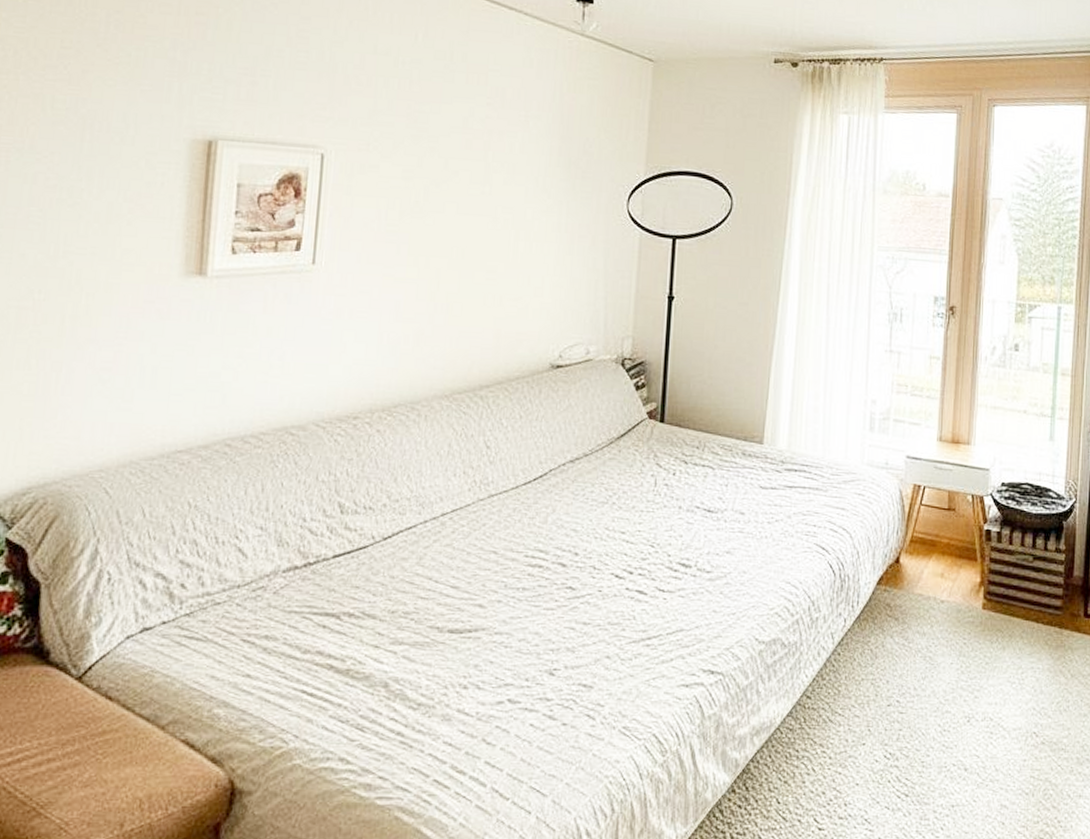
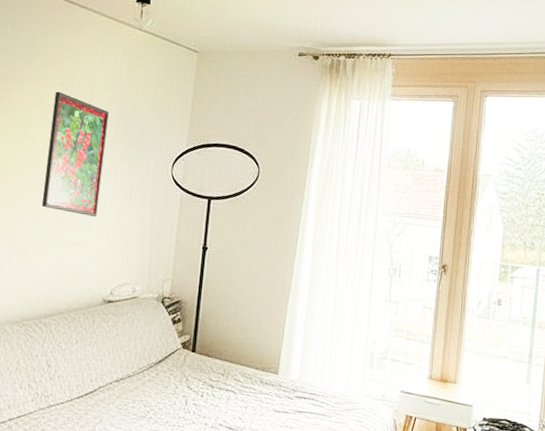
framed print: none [470,113,548,264] -> present [41,91,109,217]

